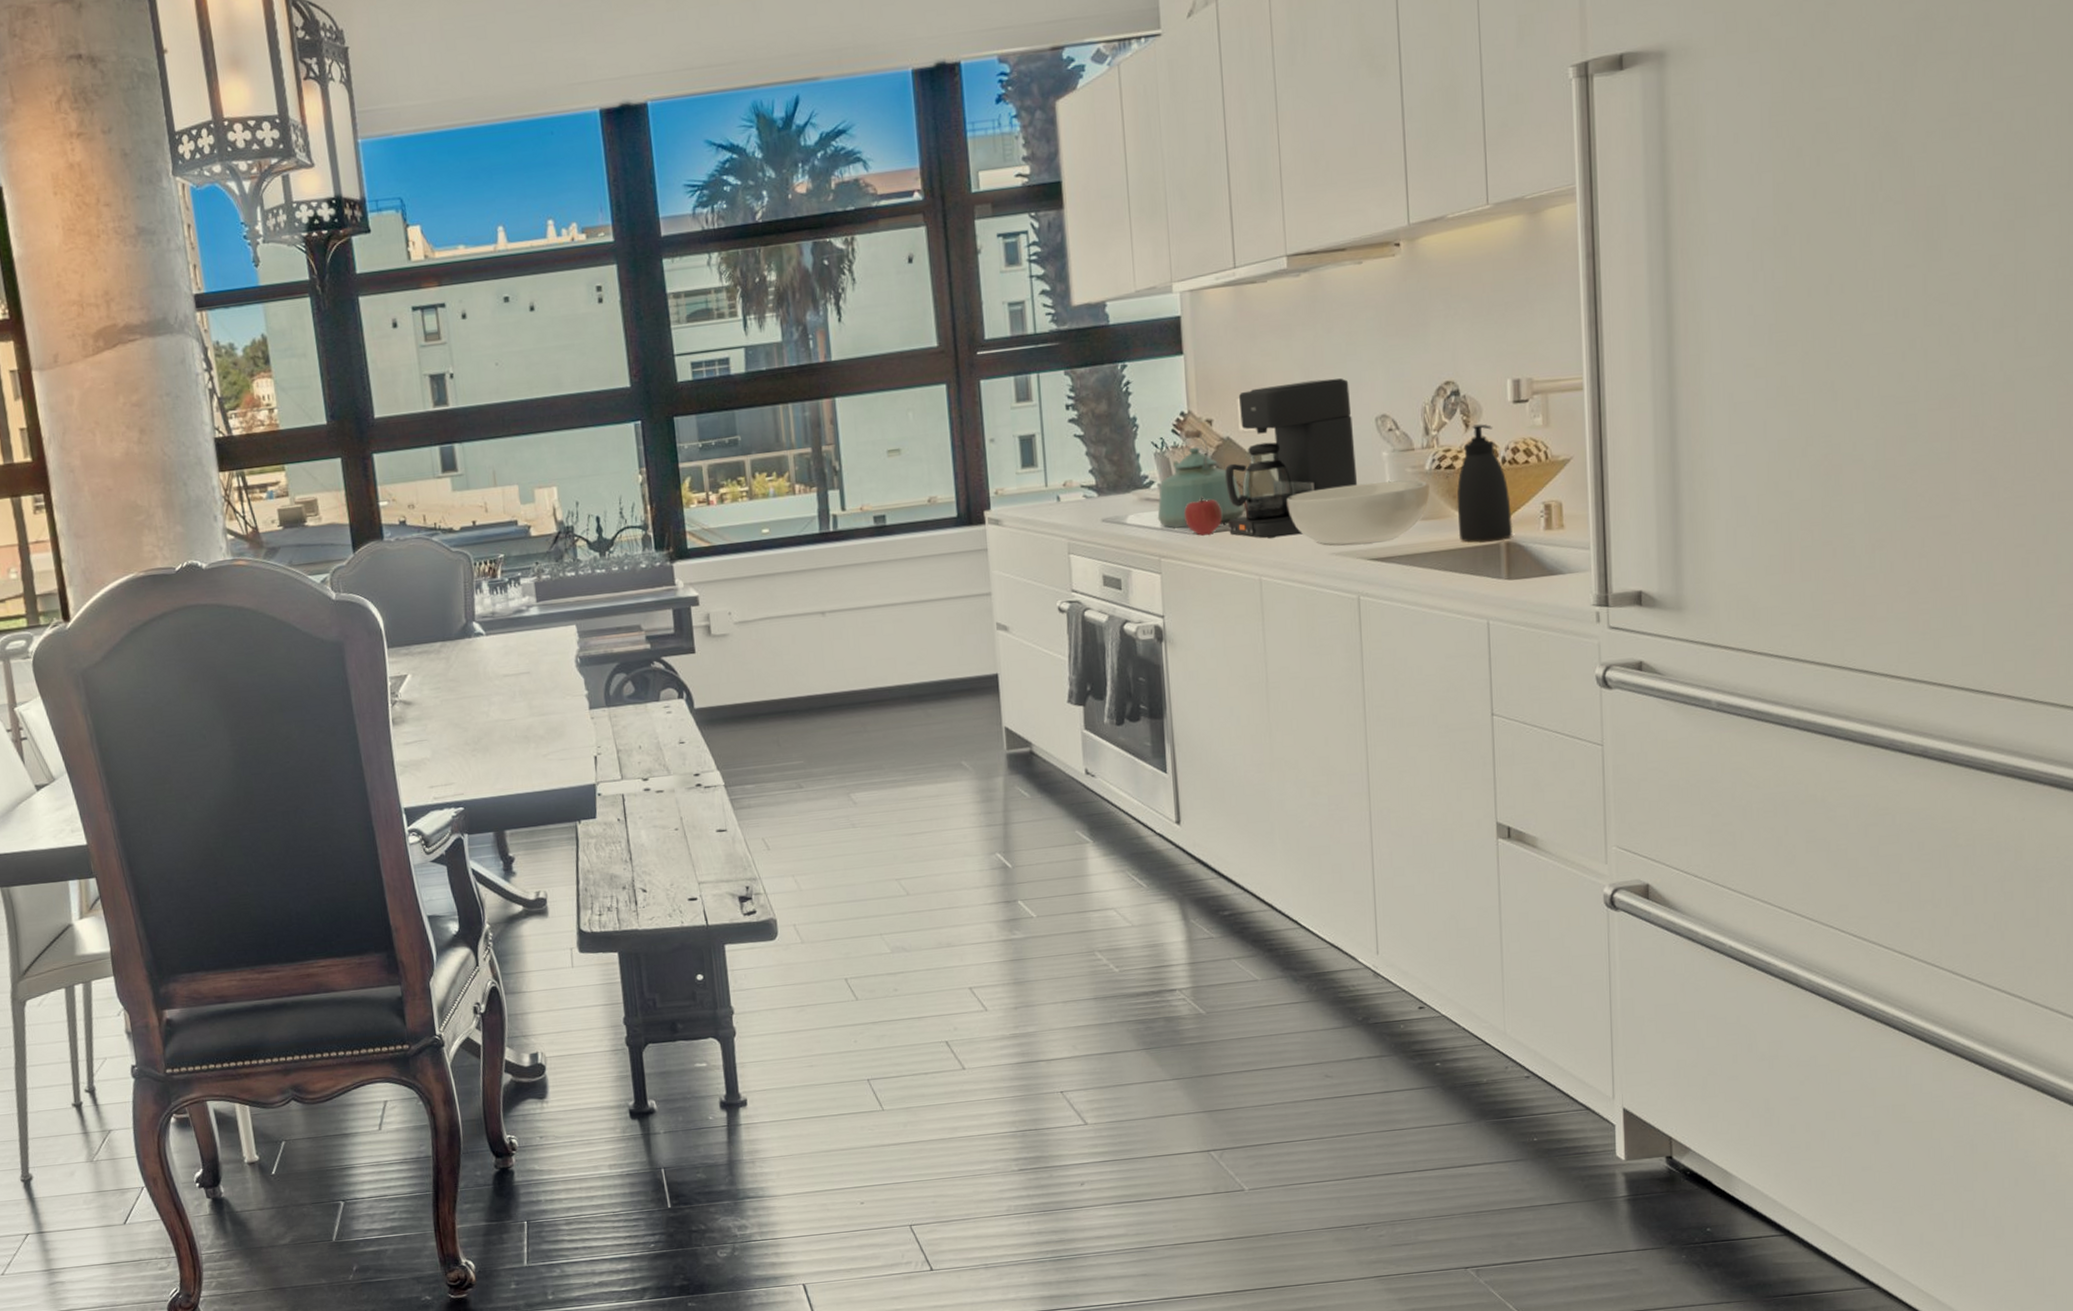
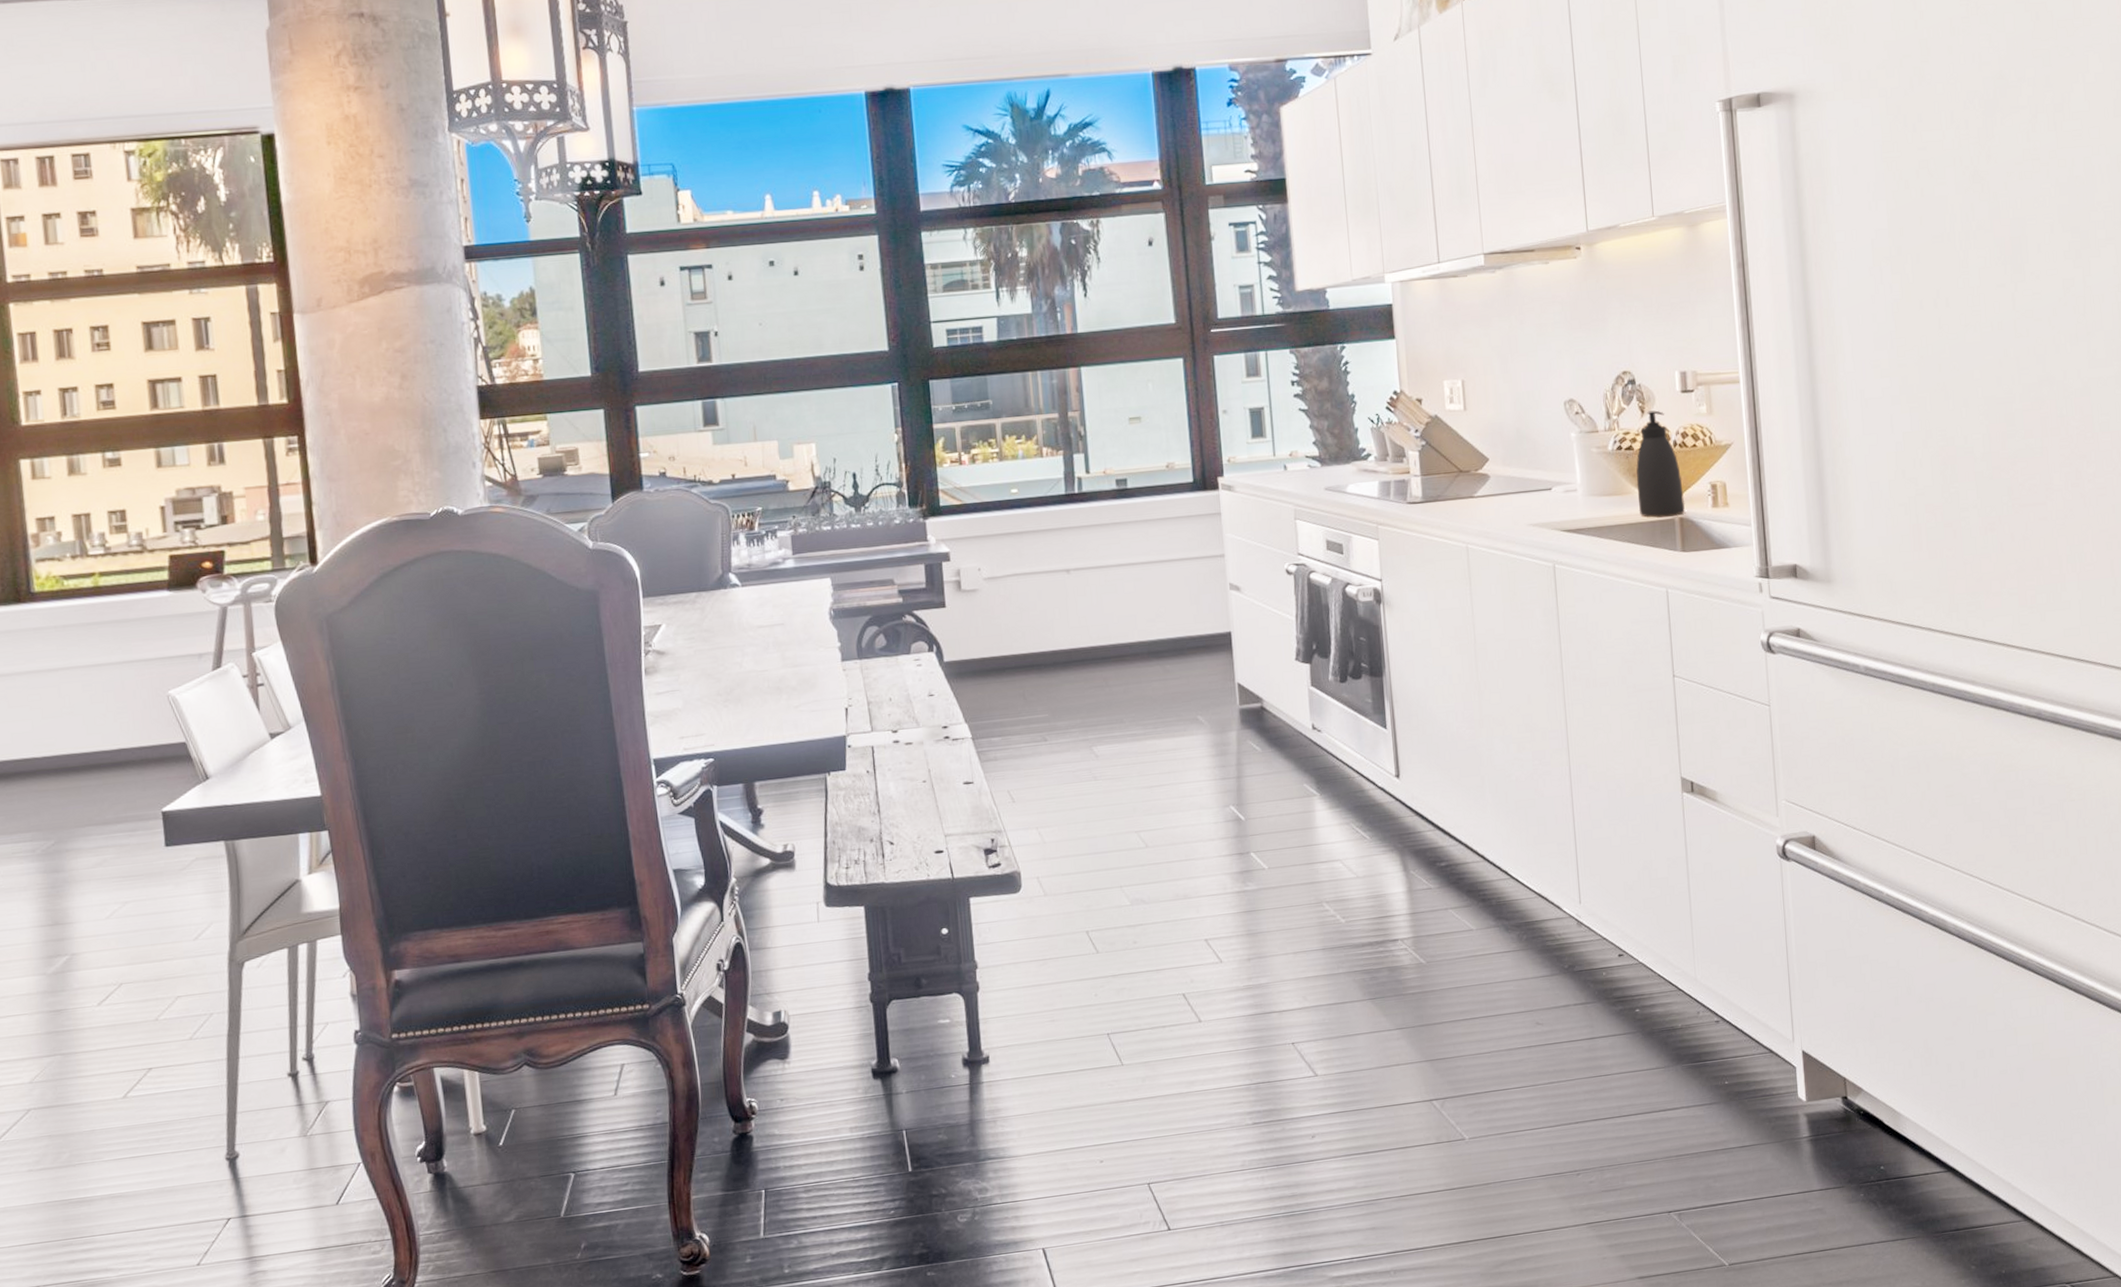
kettle: present [1157,429,1245,529] -> none [1374,407,1452,499]
fruit: present [1184,497,1222,536] -> none [1398,469,1432,505]
coffee maker: present [1224,378,1358,540] -> none [1433,365,1551,510]
bowl: present [1286,480,1430,546] -> none [1488,459,1613,518]

